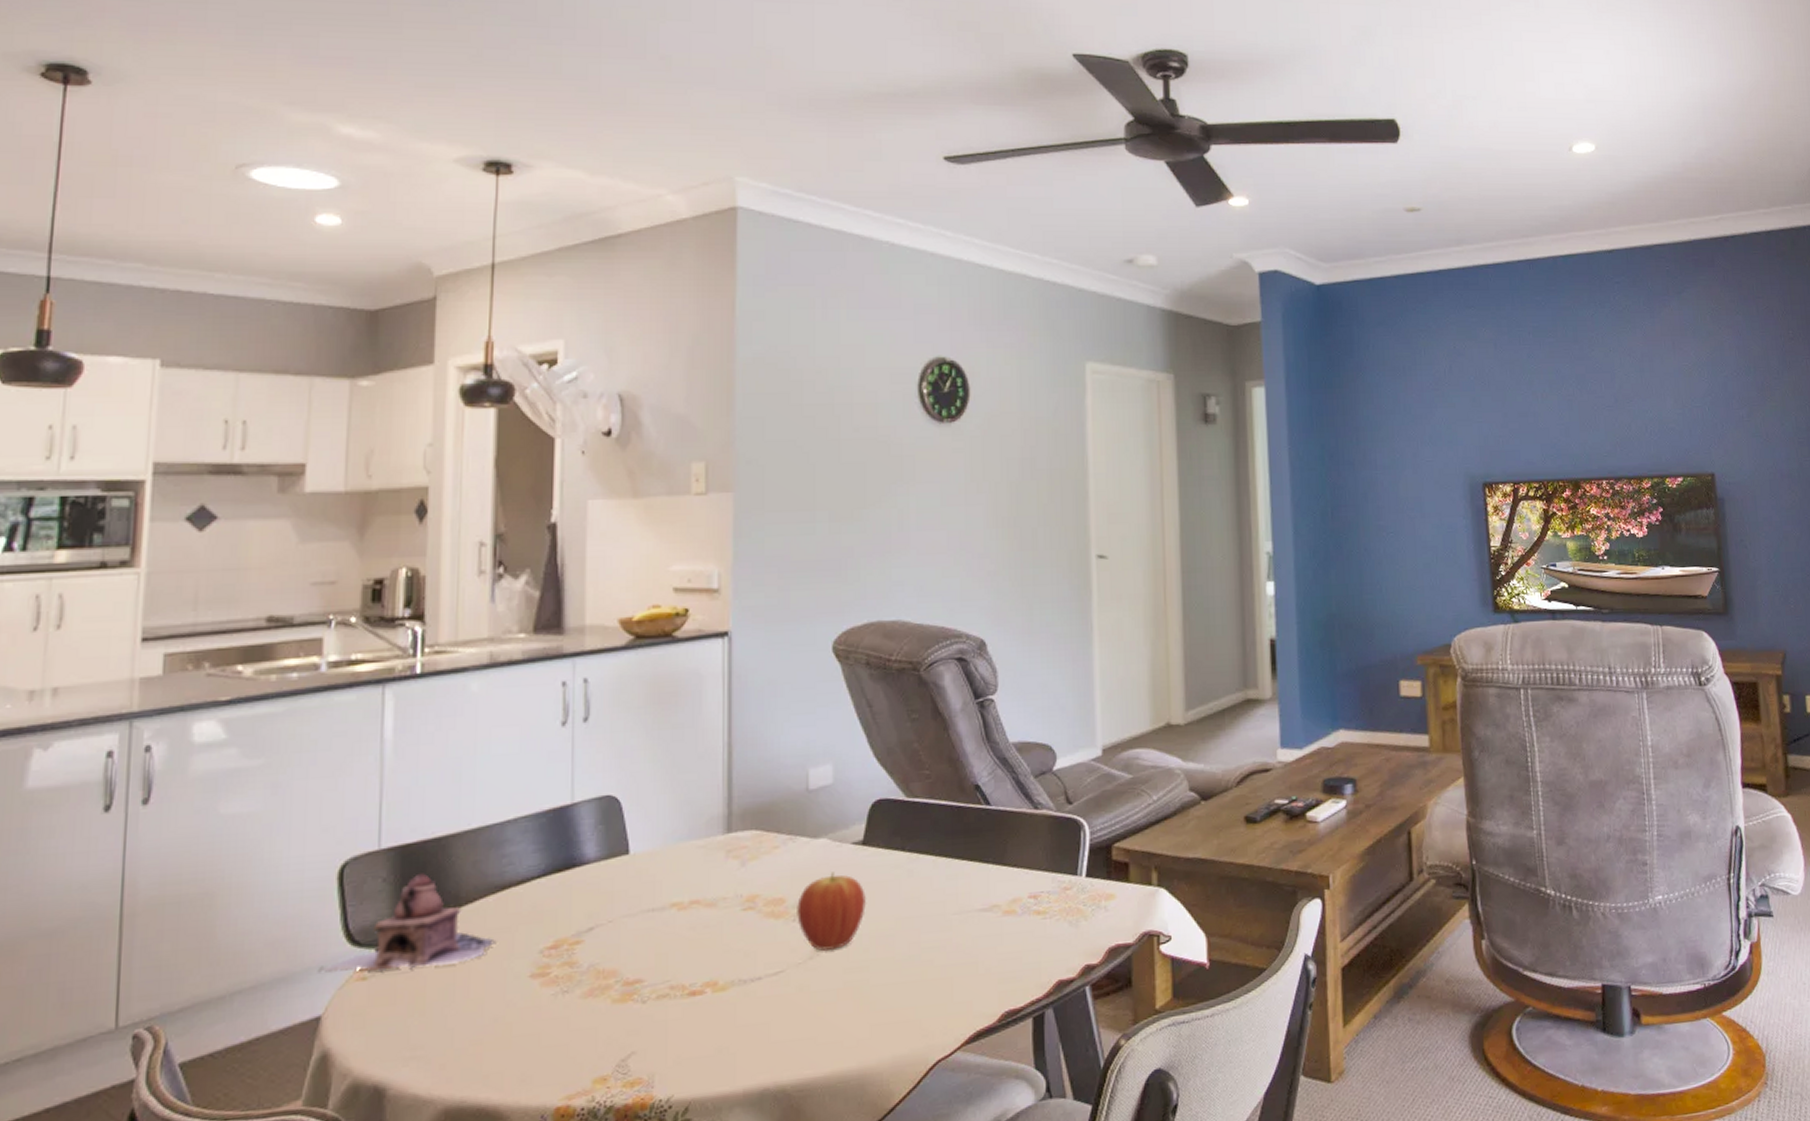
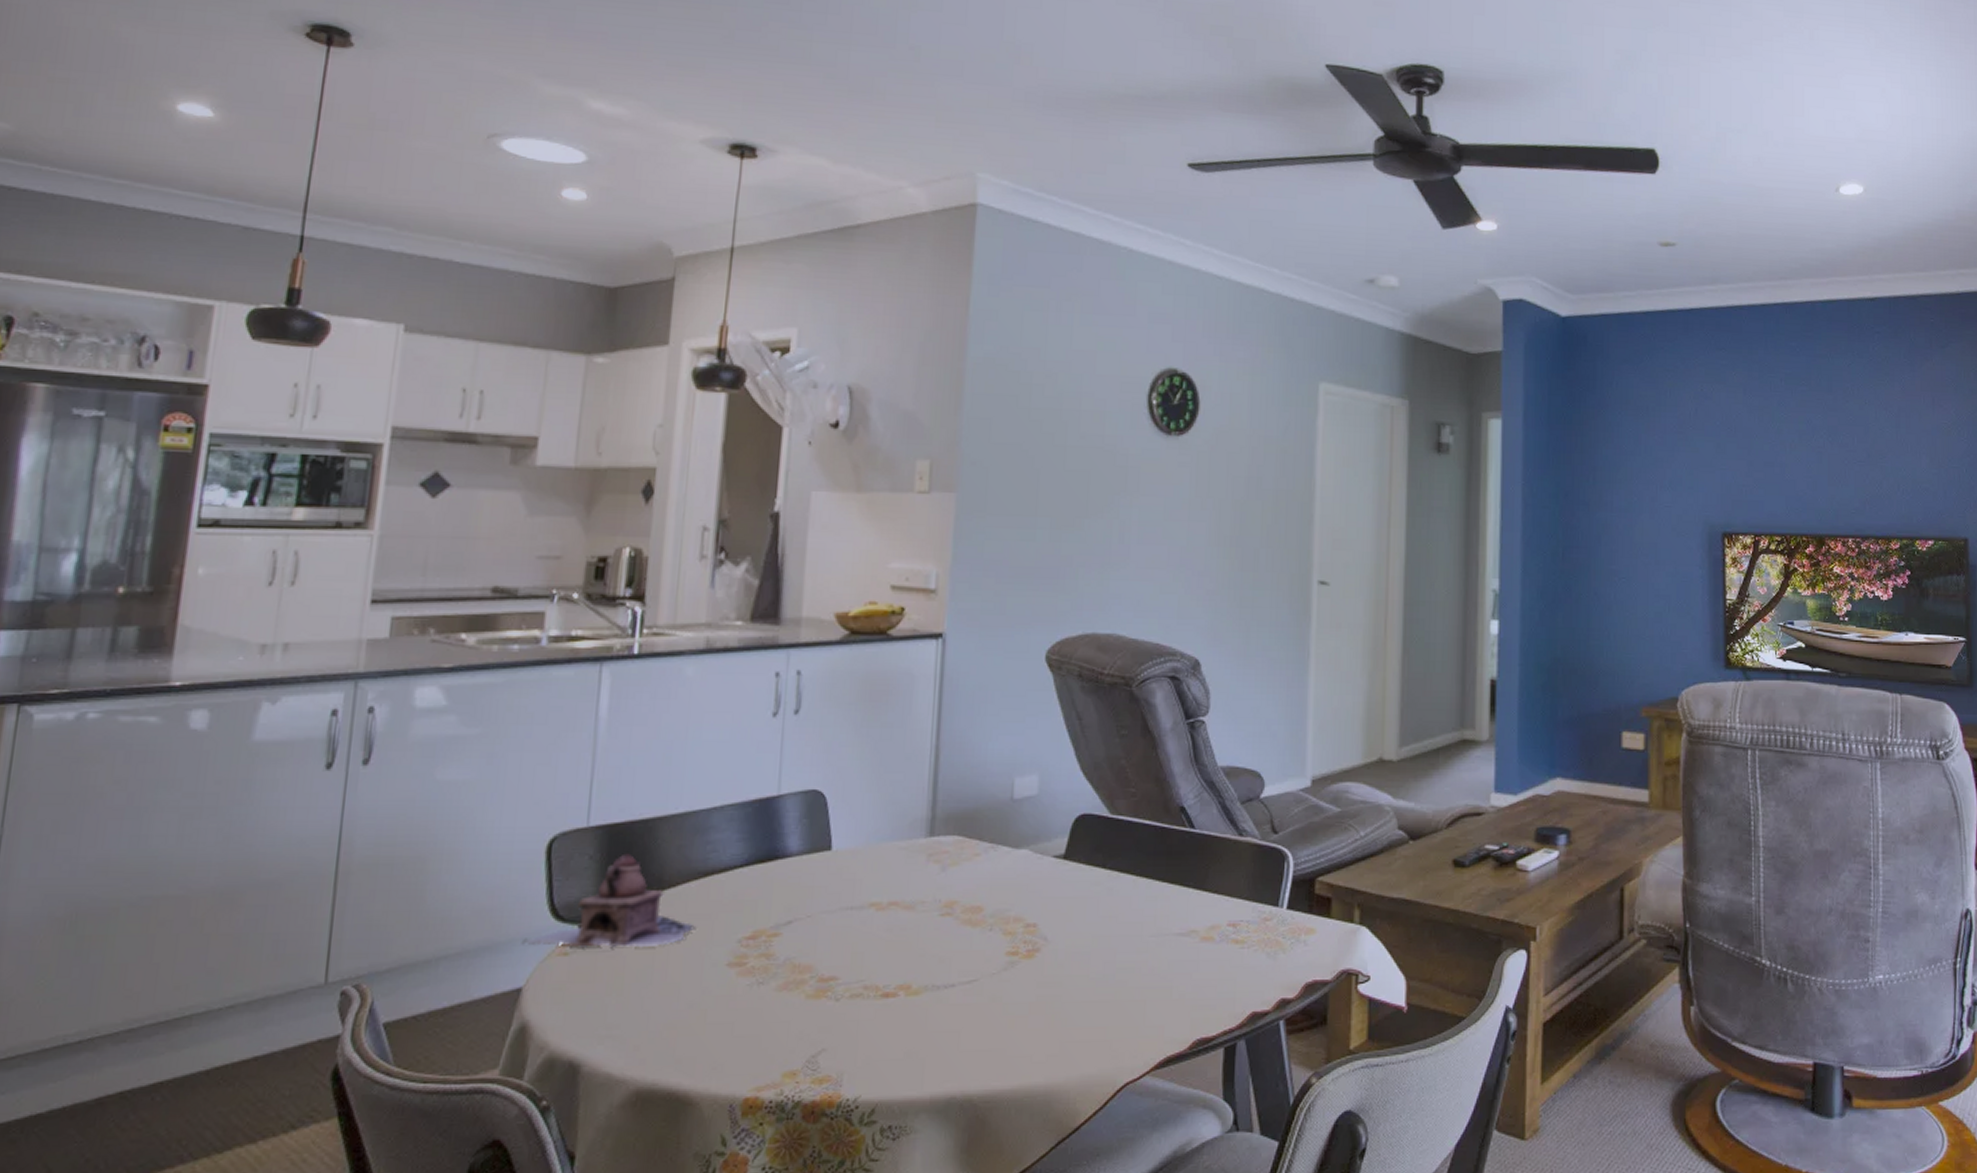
fruit: present [797,872,866,951] -> none [994,884,1064,962]

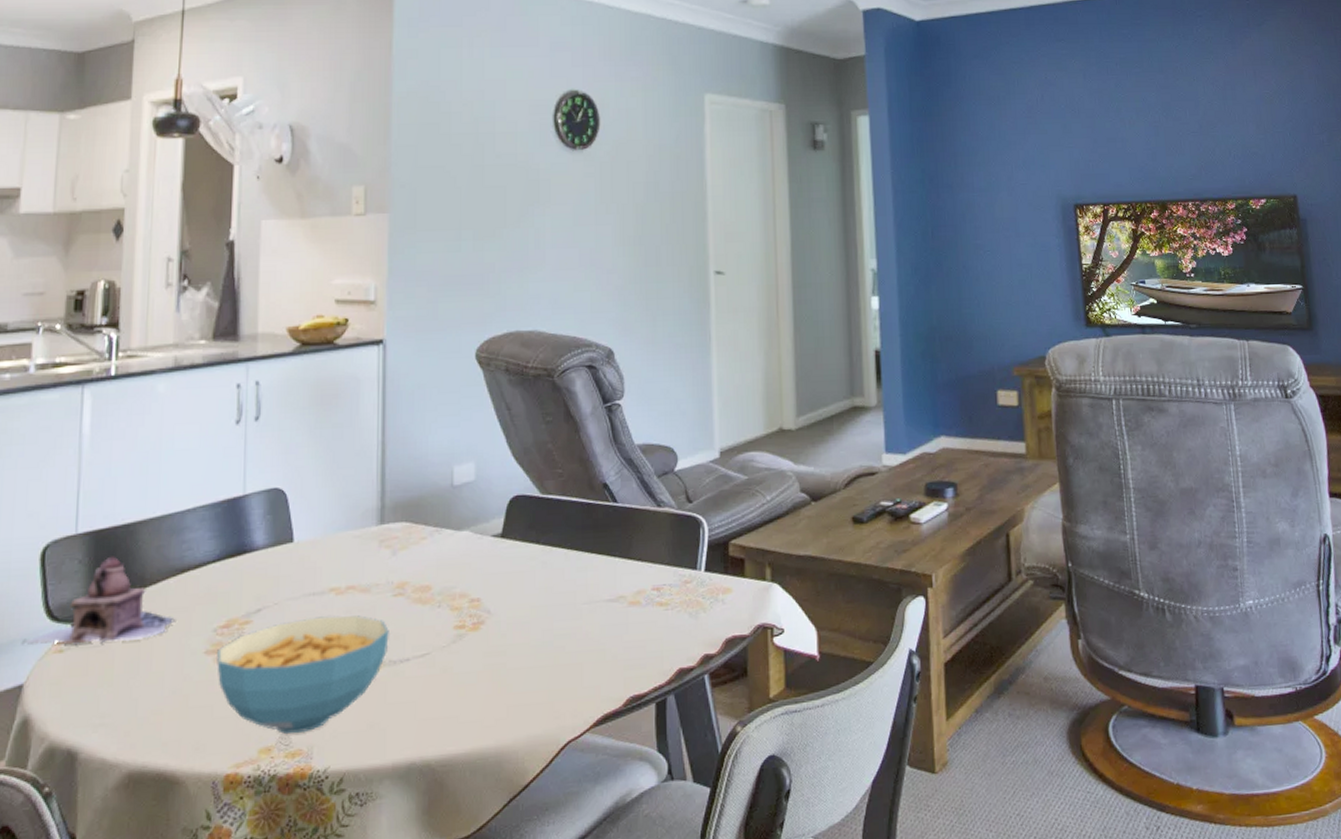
cereal bowl: none [740,933,934,1059] -> present [217,615,389,735]

